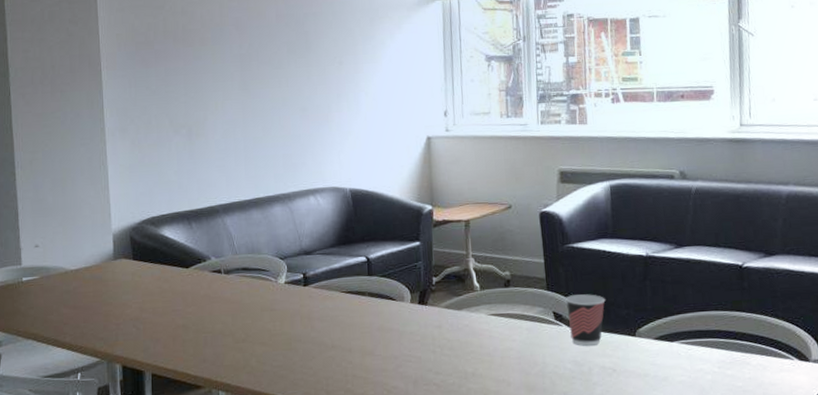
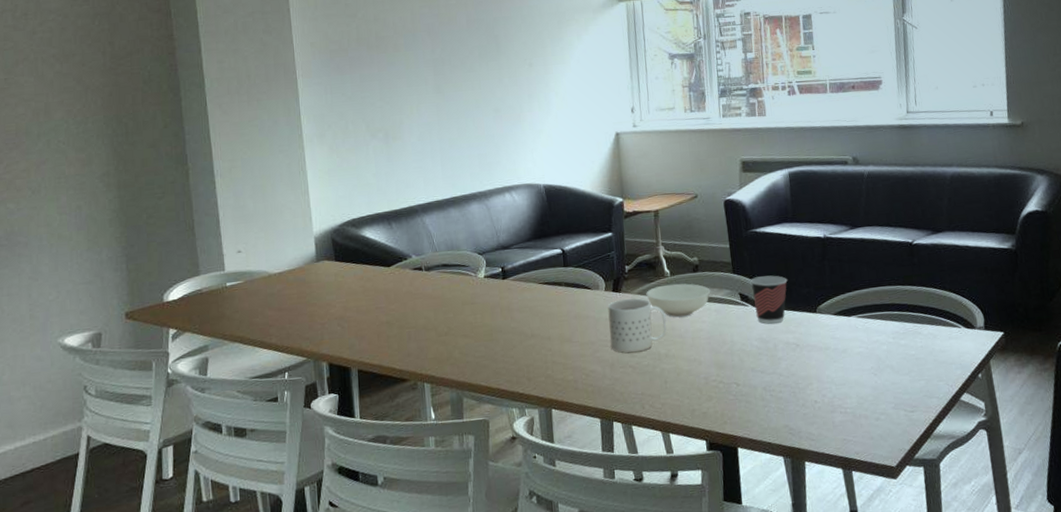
mug: none [412,312,475,370] -> present [607,298,667,353]
bowl: none [454,298,523,335] -> present [646,283,711,317]

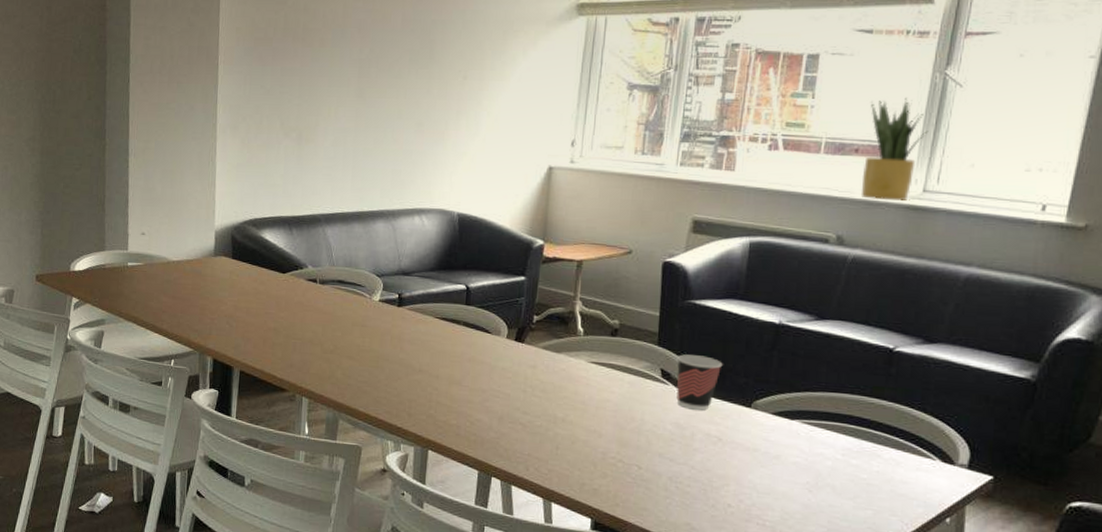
mug: present [607,298,667,353] -> none [502,350,571,411]
bowl: present [646,283,711,317] -> none [552,344,628,383]
planter: none [856,41,901,124] -> present [860,97,929,201]

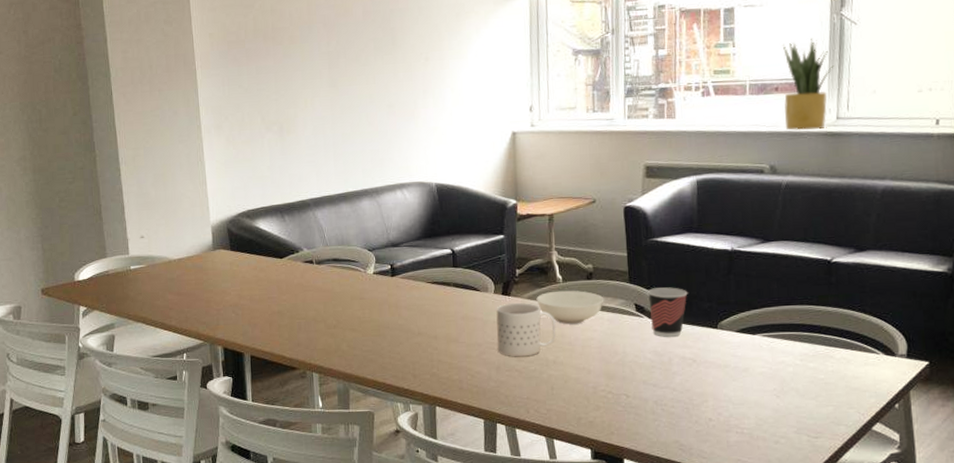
mug: none [502,350,571,411] -> present [496,302,557,357]
bowl: none [552,344,628,383] -> present [536,290,604,325]

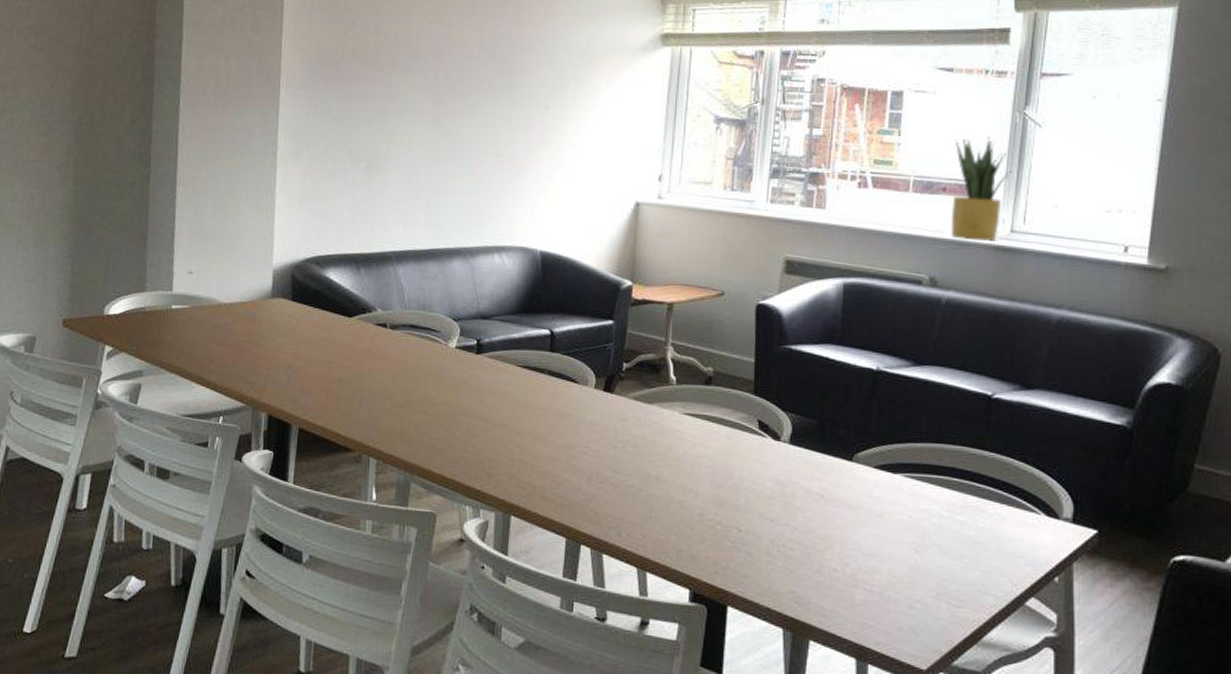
mug: present [496,302,557,357] -> none [591,401,664,468]
bowl: present [536,290,604,325] -> none [643,393,723,437]
cup: present [647,287,688,337] -> none [774,404,822,465]

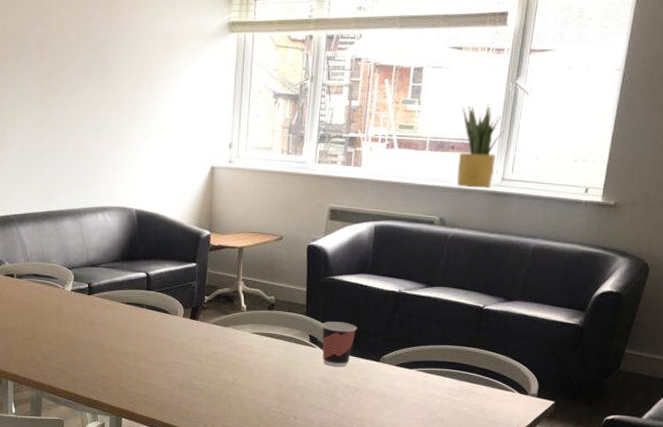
cup: none [774,404,822,465] -> present [321,322,357,367]

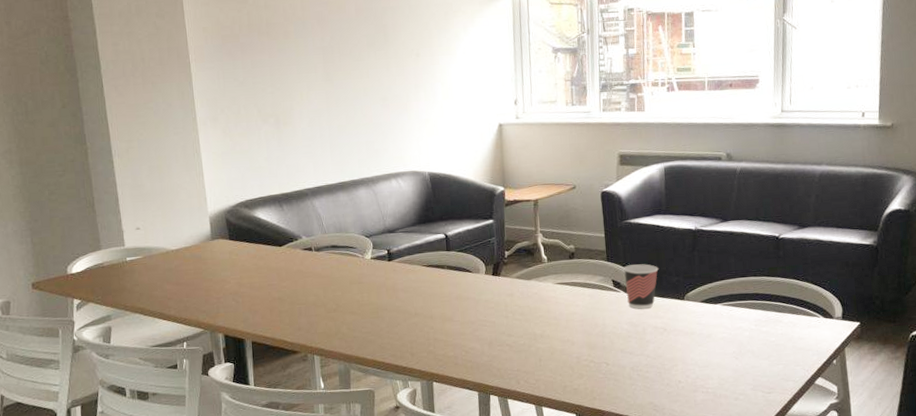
planter: present [456,103,505,188] -> none [736,40,779,122]

